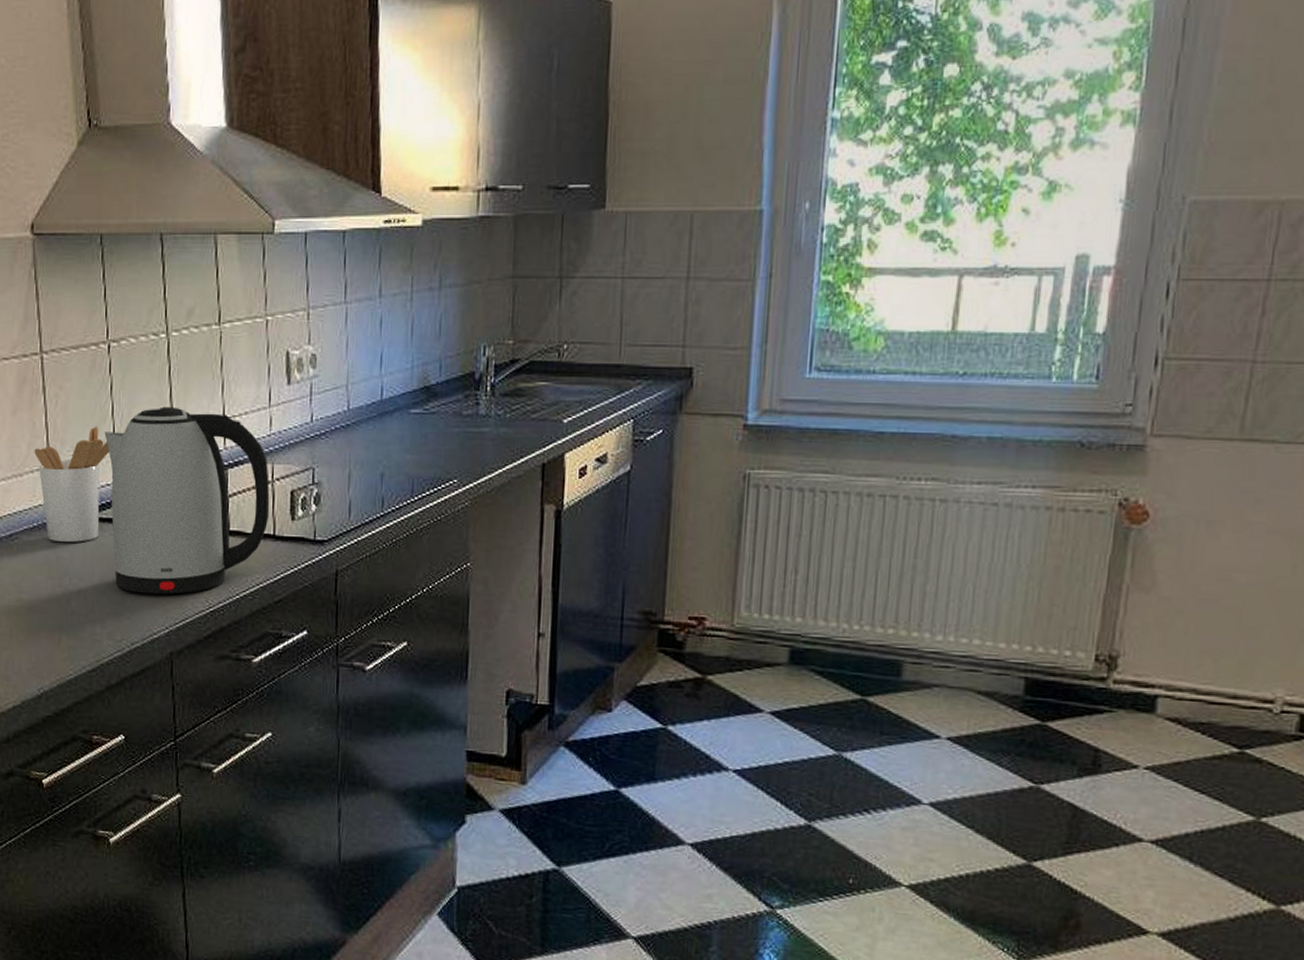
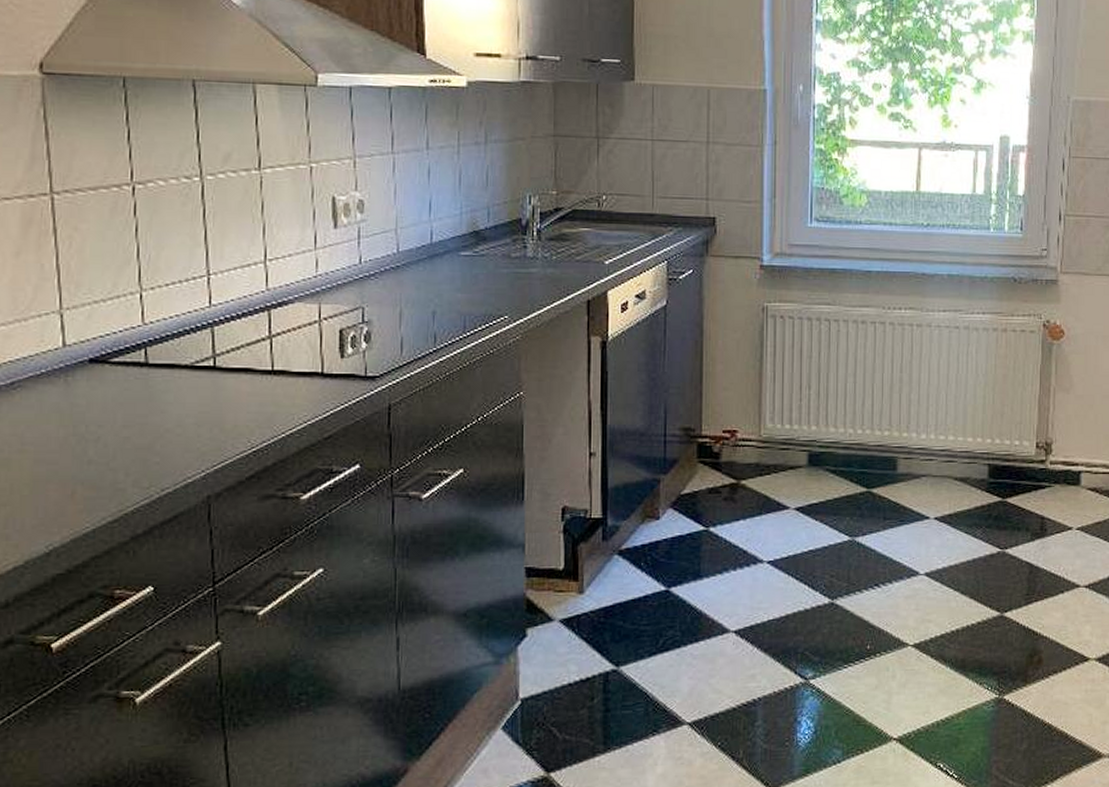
utensil holder: present [34,426,110,542] -> none [42,268,135,388]
kettle: present [104,406,270,595] -> none [128,248,317,438]

